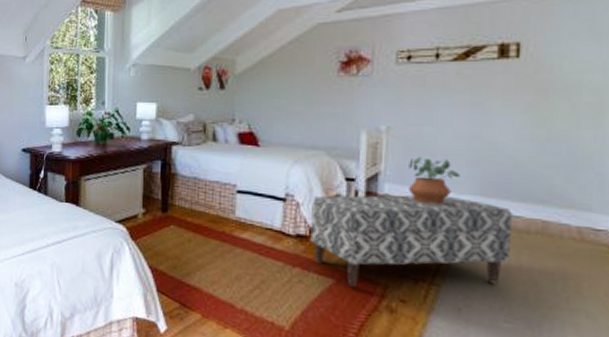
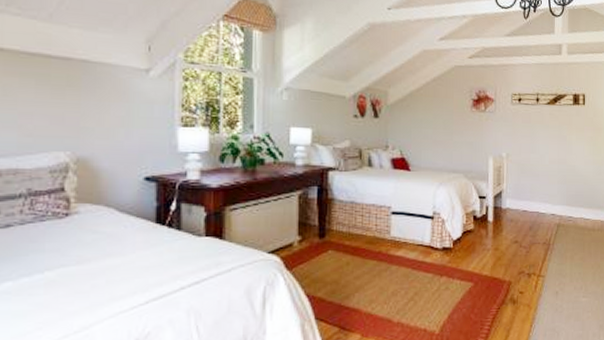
bench: present [310,195,513,287] -> none [454,206,586,287]
potted plant: present [407,157,460,205] -> none [522,178,554,214]

